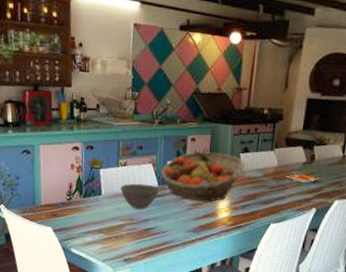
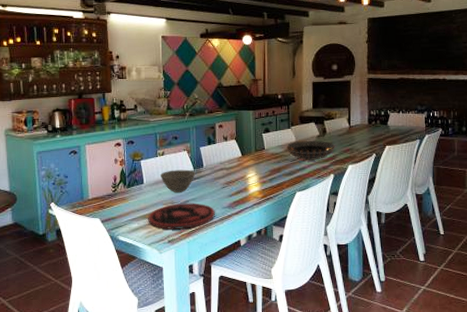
plate: none [104,220,177,250] -> present [148,203,215,230]
fruit basket: present [160,151,245,202] -> none [195,135,268,179]
decorative bowl: none [265,166,322,191] -> present [286,140,335,160]

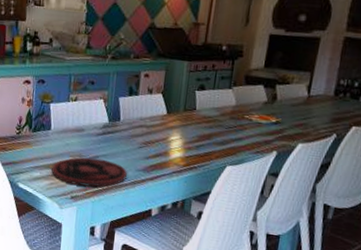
bowl: present [160,169,195,192] -> none [69,119,110,146]
decorative bowl: present [286,140,335,160] -> none [222,105,284,132]

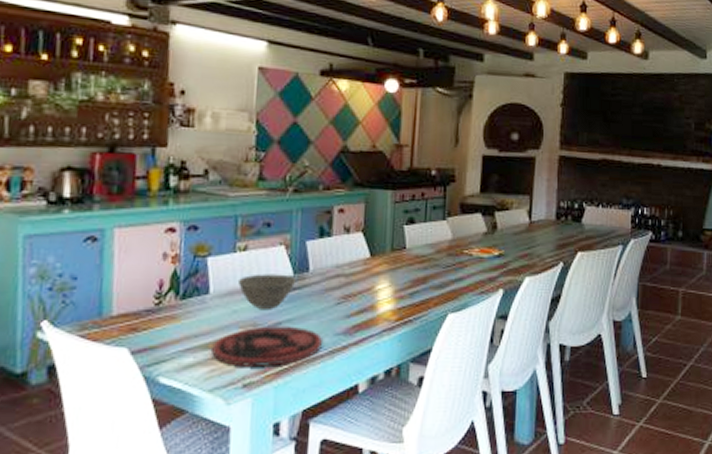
bowl: none [69,119,110,146] -> present [237,274,295,309]

